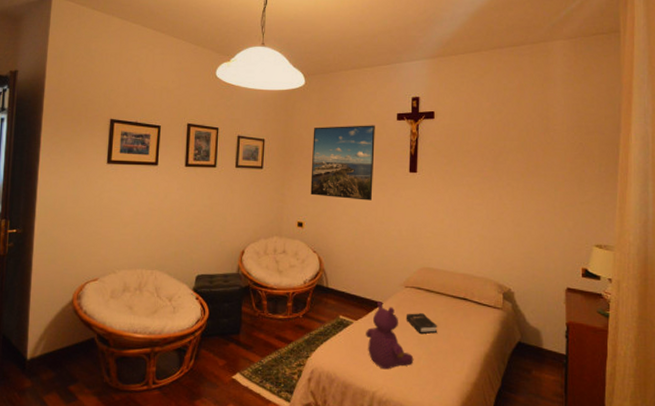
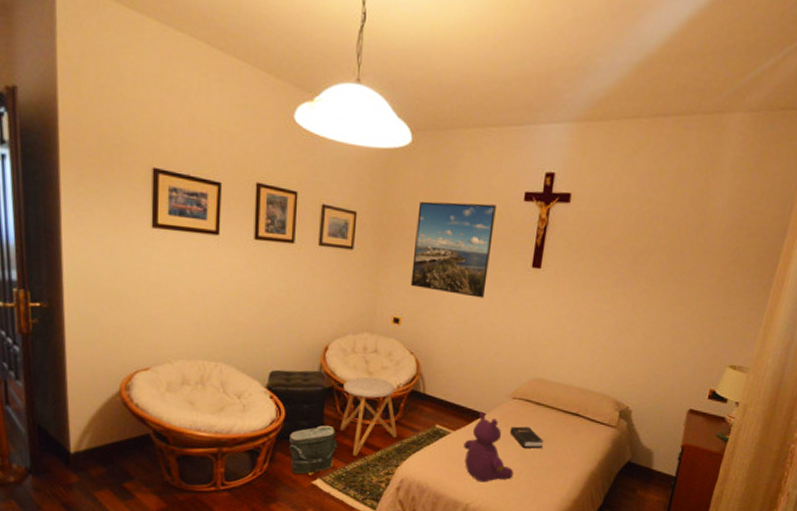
bag: none [212,321,255,370] -> present [289,425,339,475]
stool: none [255,276,306,351] -> present [339,377,397,457]

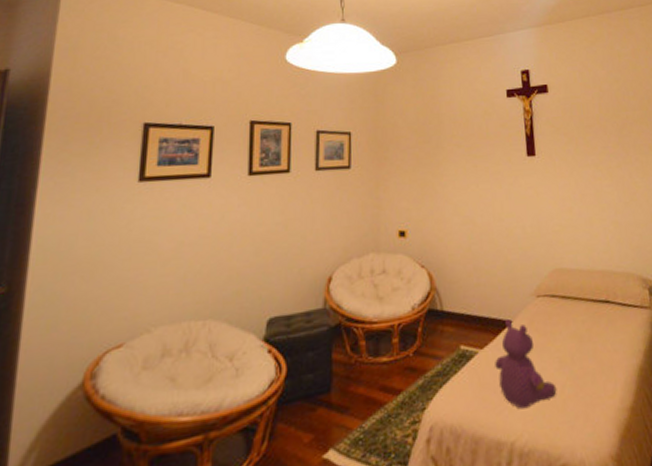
bag: present [289,425,339,475] -> none [293,373,352,449]
stool: present [339,377,397,457] -> none [352,302,419,409]
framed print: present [410,201,496,298] -> none [410,105,488,196]
hardback book: present [509,426,544,449] -> none [541,327,581,354]

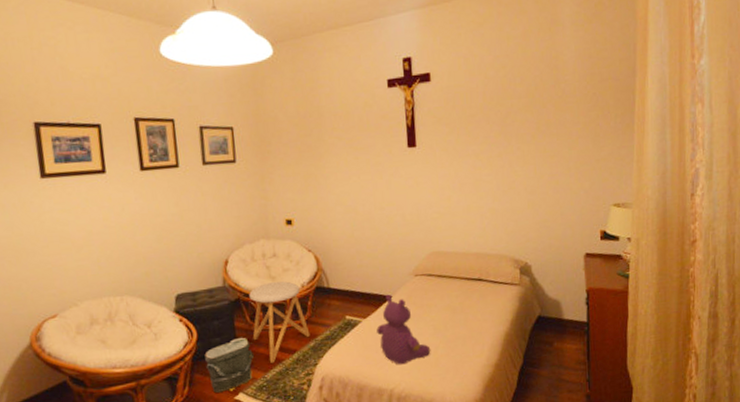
bag: none [293,373,352,449] -> present [205,337,255,393]
stool: none [352,302,419,409] -> present [249,281,310,364]

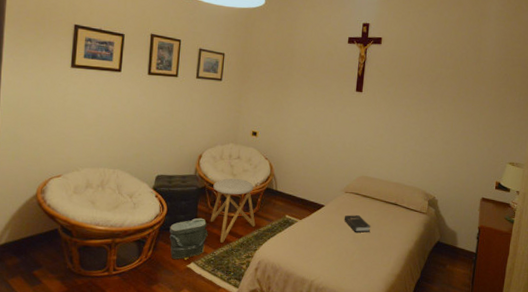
teddy bear: present [376,294,431,365] -> none [308,203,349,262]
hardback book: none [418,301,454,322] -> present [344,215,371,233]

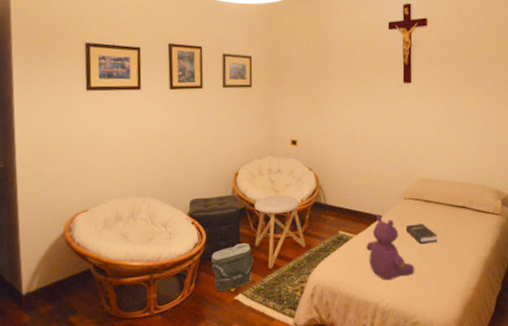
teddy bear: none [308,203,349,262] -> present [366,214,415,281]

